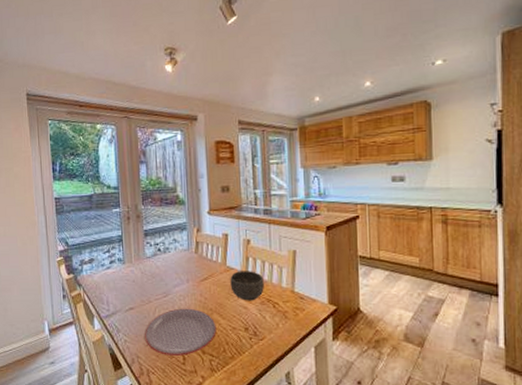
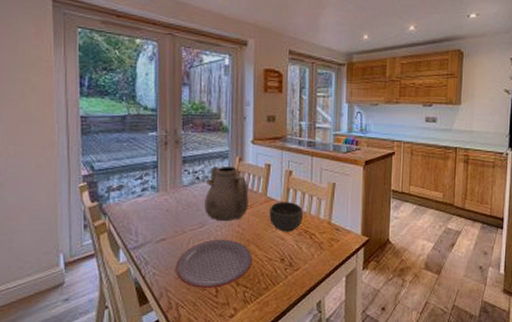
teapot: none [166,237,209,290] -> present [205,165,249,220]

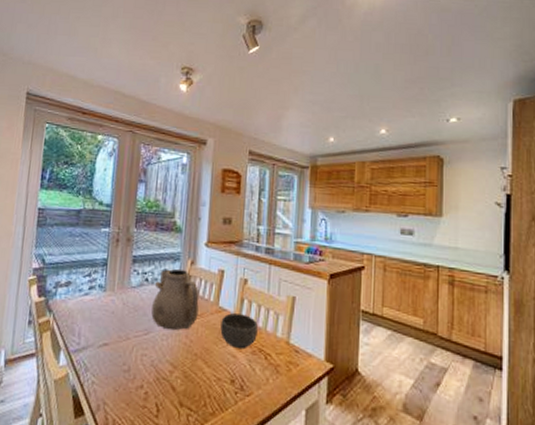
plate: present [176,239,252,288] -> none [116,349,199,407]

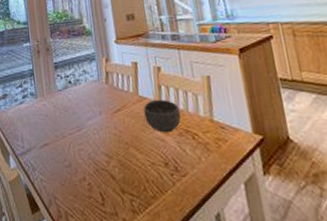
teapot: present [151,268,199,330] -> none [77,67,122,123]

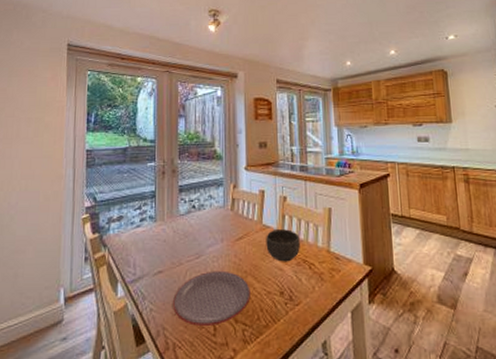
plate: none [60,142,135,195] -> present [173,270,251,326]

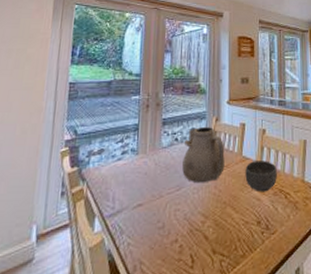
plate: present [173,270,251,326] -> none [151,202,229,259]
teapot: none [201,193,244,250] -> present [182,126,225,182]

